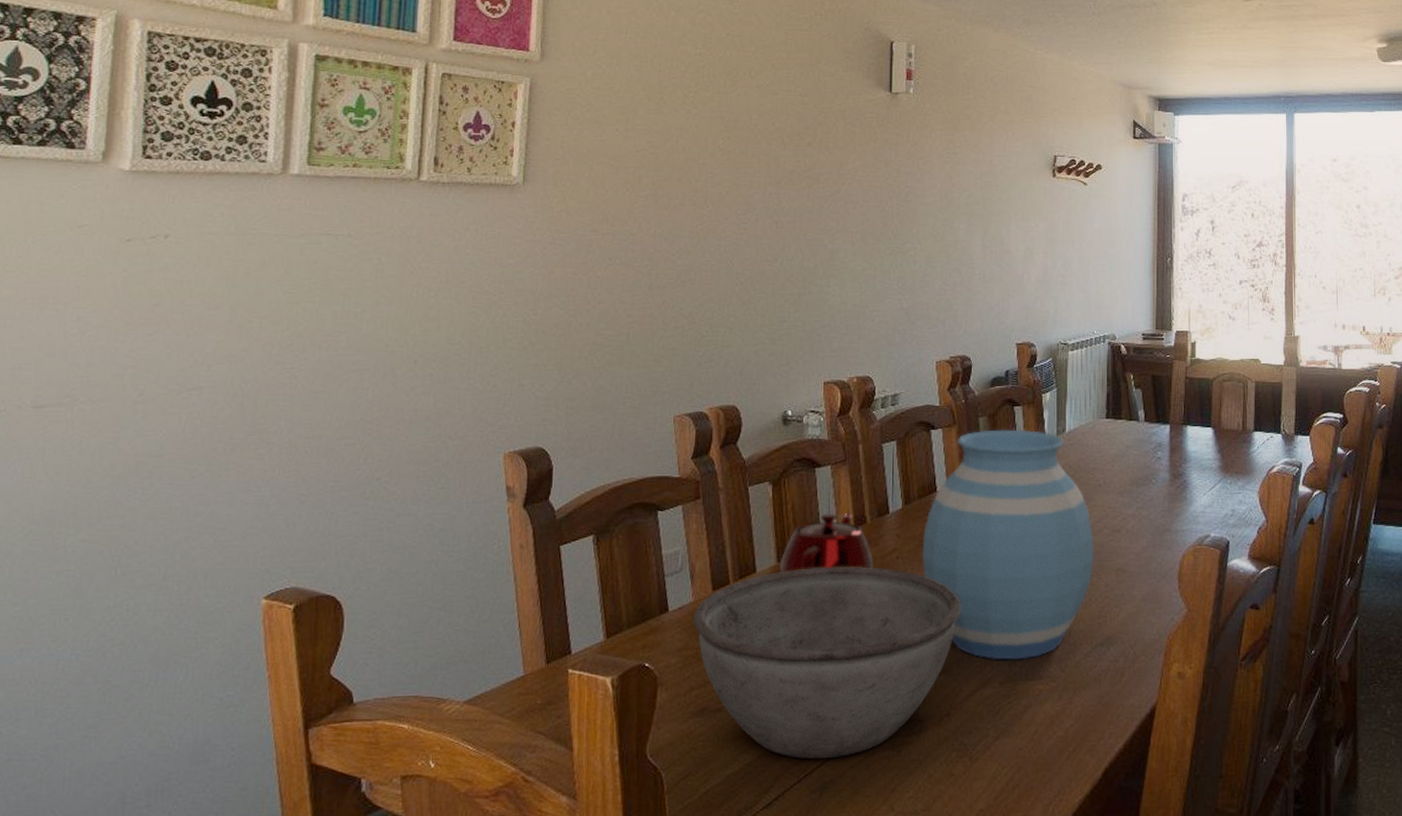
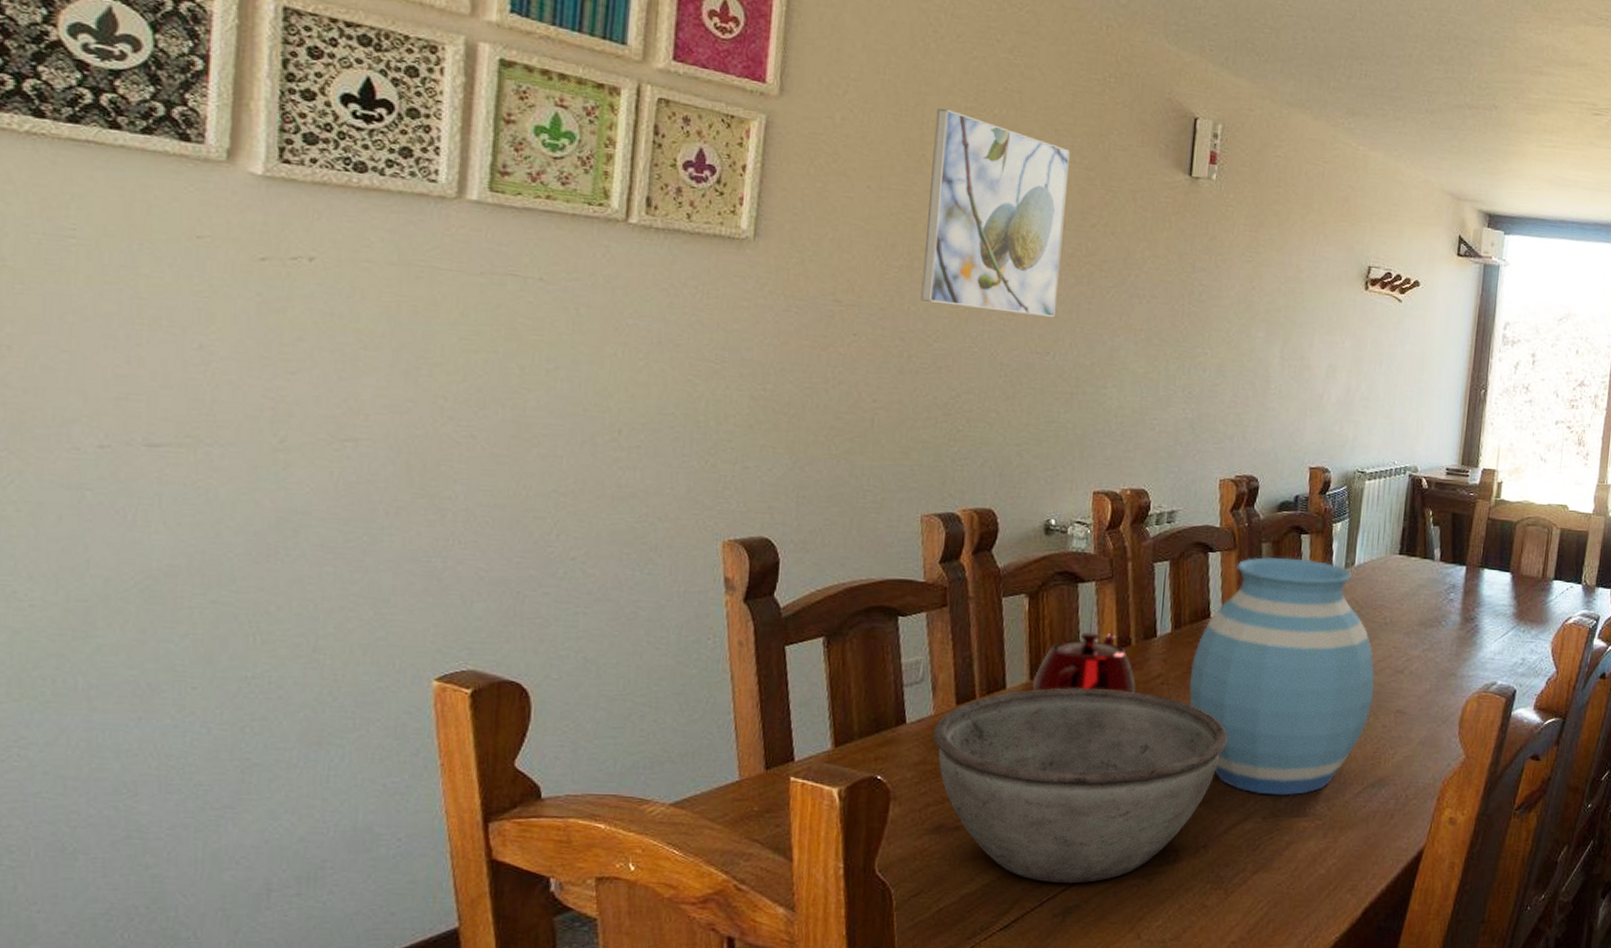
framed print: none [665,56,786,229] -> present [920,108,1071,318]

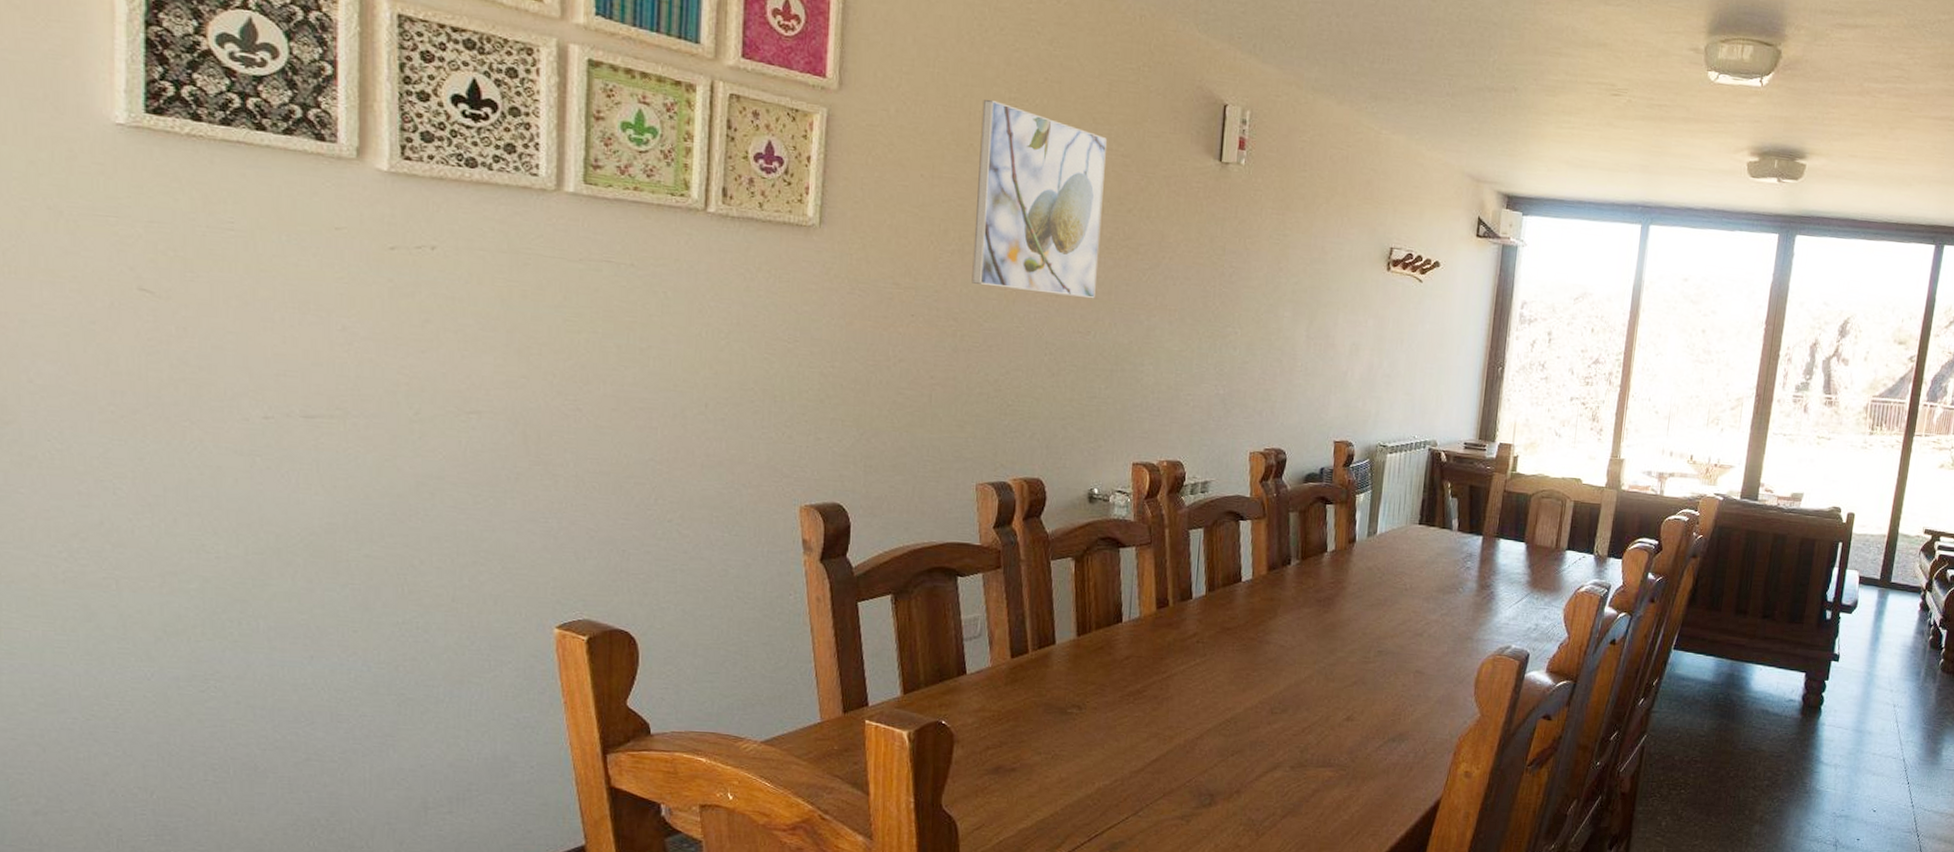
bowl: present [933,687,1228,884] -> none [991,644,1258,822]
teapot: present [1033,632,1137,694] -> none [1080,593,1174,651]
vase: present [1189,556,1375,796] -> none [1222,525,1395,748]

